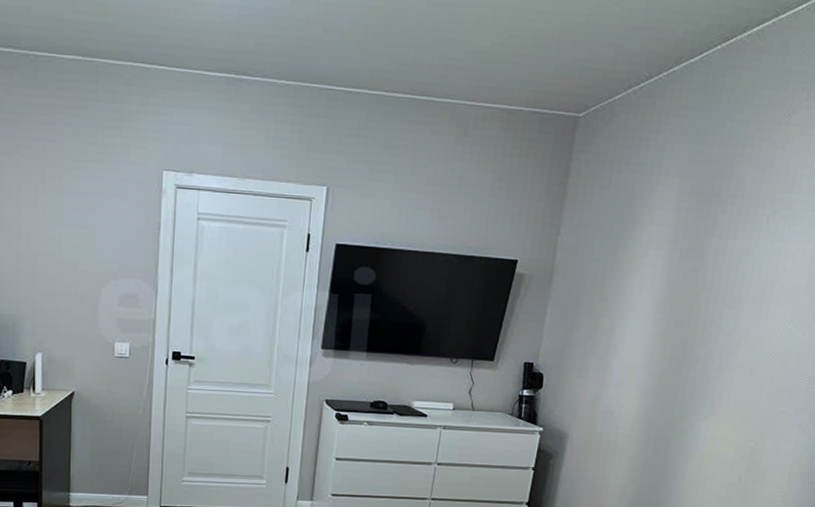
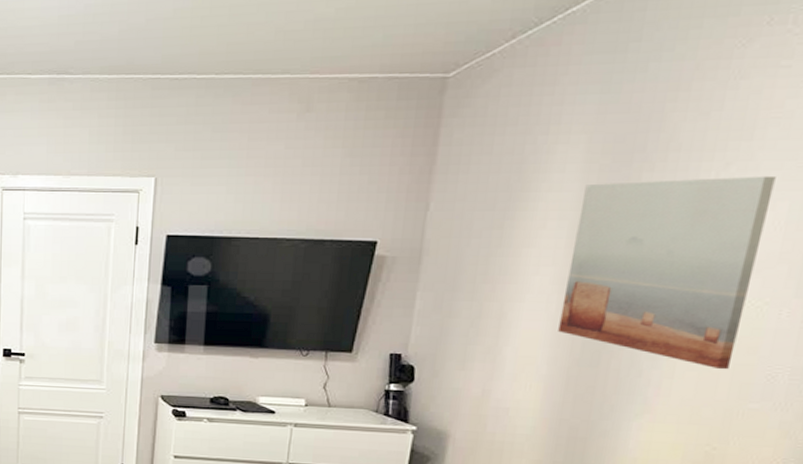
wall art: none [653,220,806,380] -> present [558,175,776,370]

